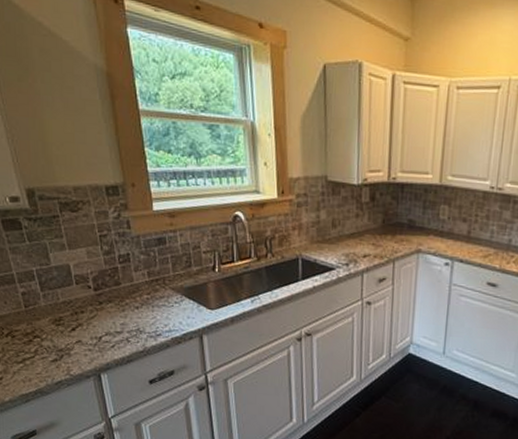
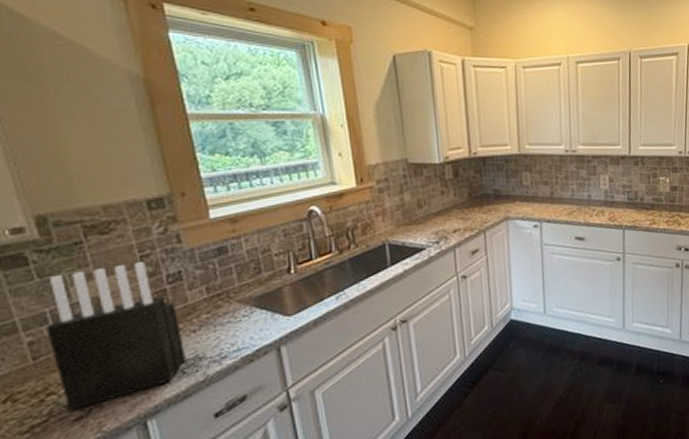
knife block: none [33,240,130,354] -> present [46,262,186,412]

